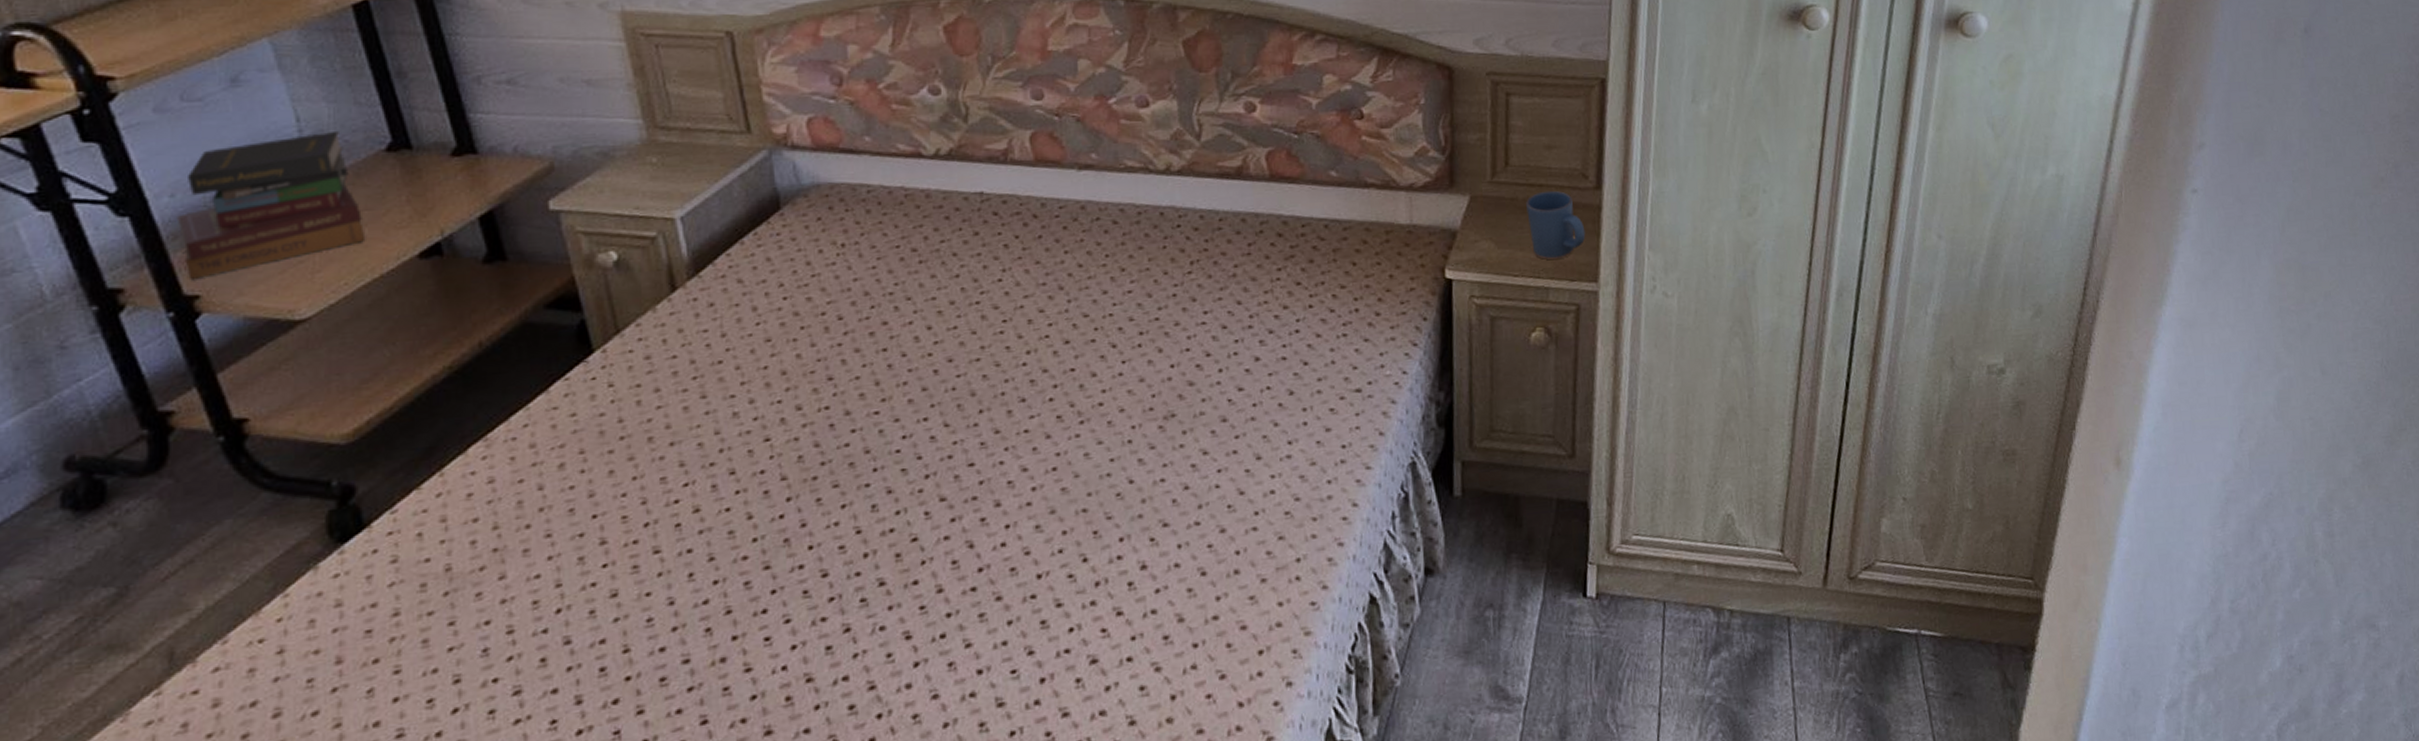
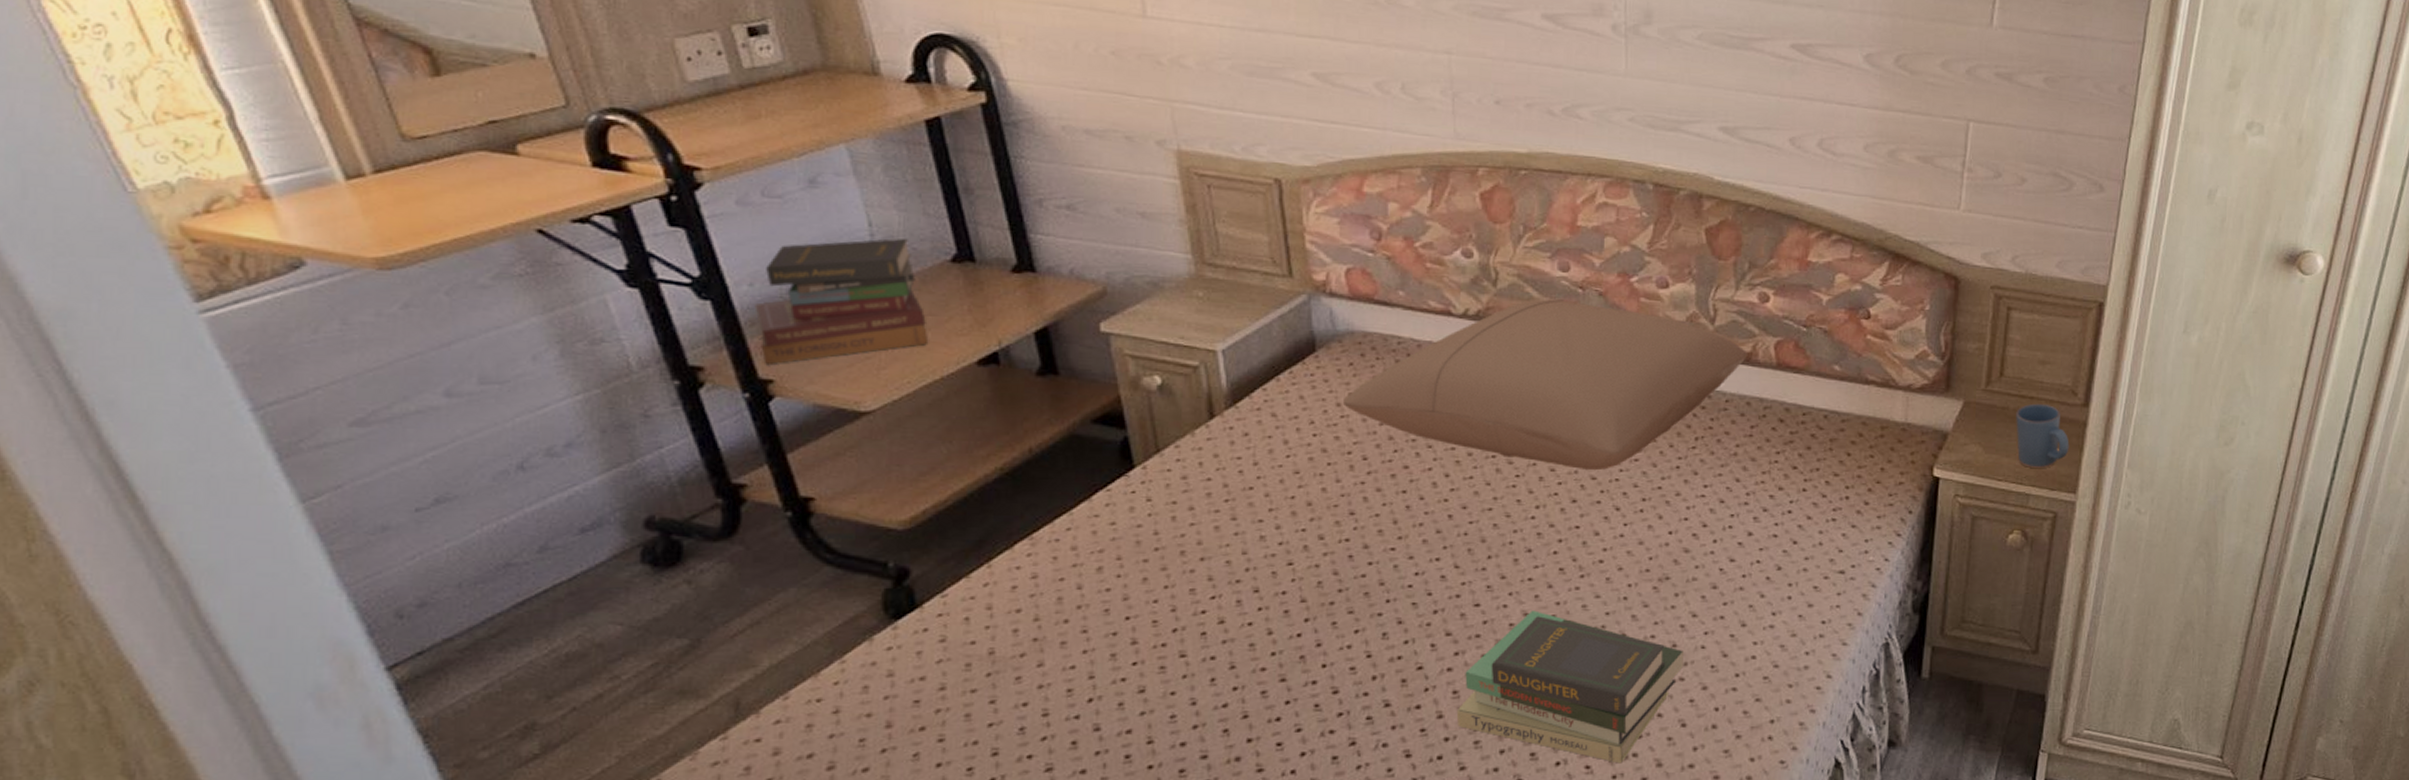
pillow: none [812,128,1239,308] -> present [1342,298,1748,471]
books: none [957,464,1198,623] -> present [1456,610,1683,764]

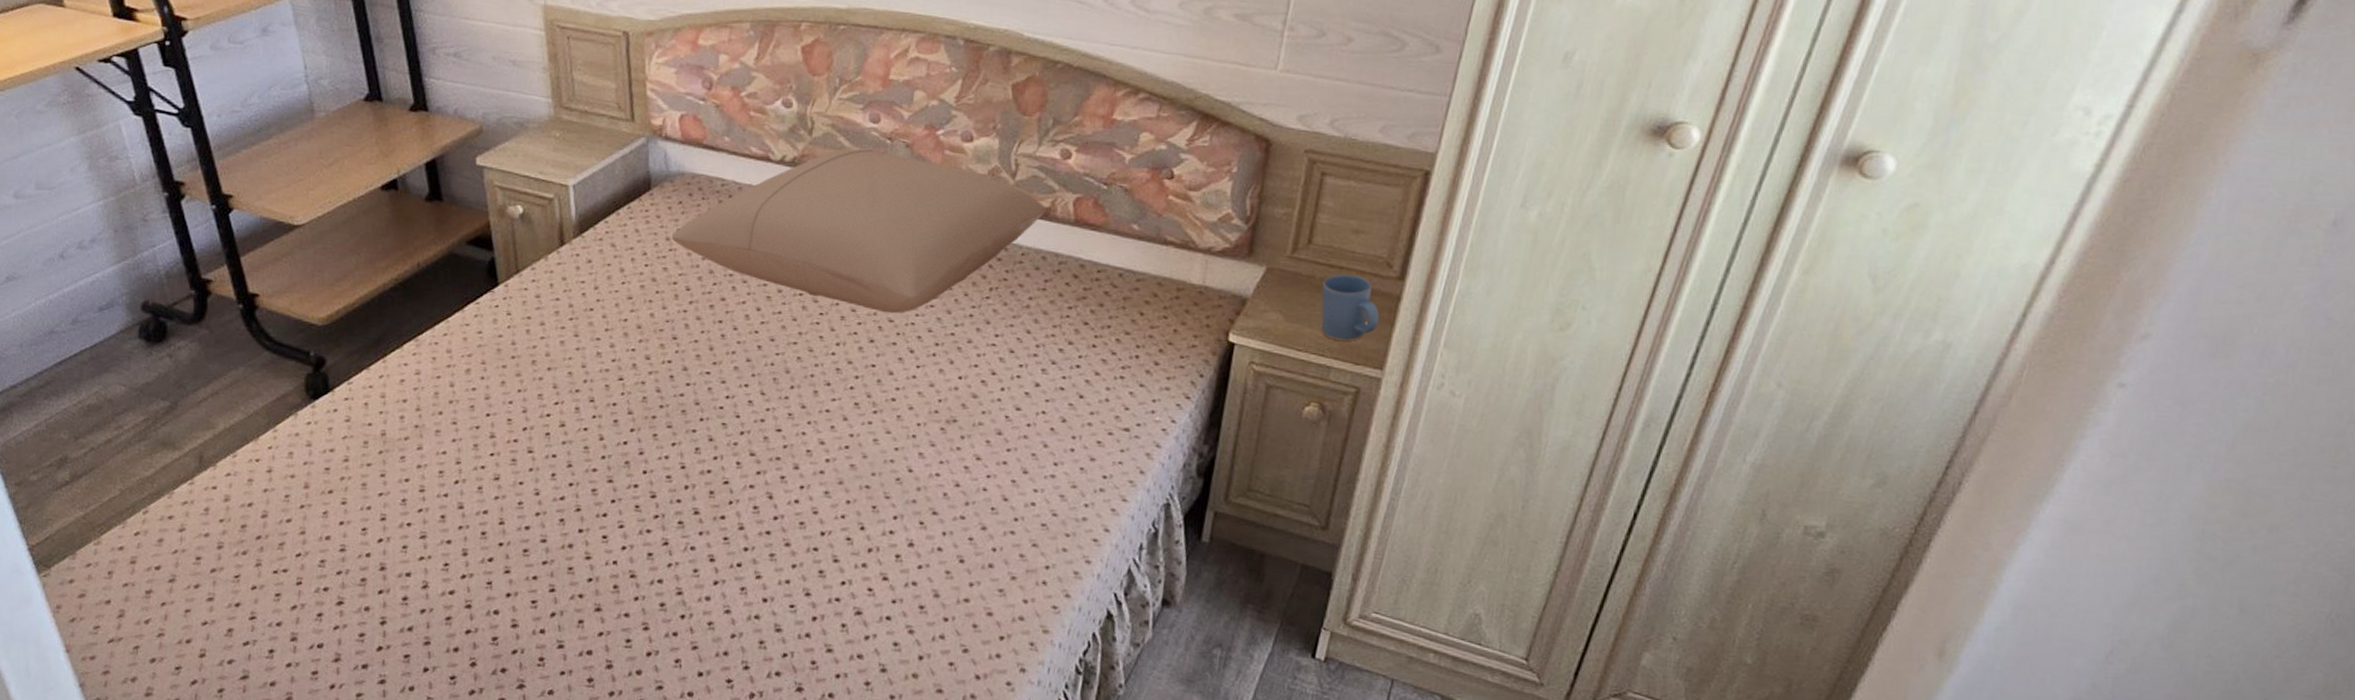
books: present [754,238,927,364] -> none [221,79,345,182]
books: present [1456,610,1683,764] -> none [755,440,966,590]

